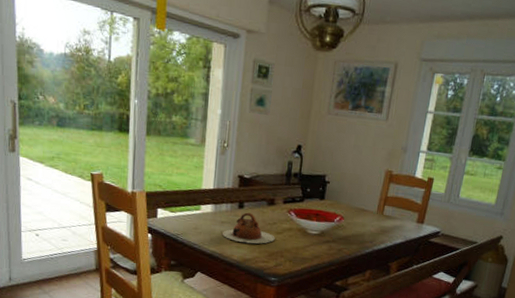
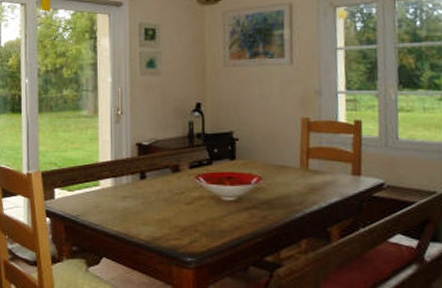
teapot: present [223,212,275,244] -> none [126,183,186,219]

